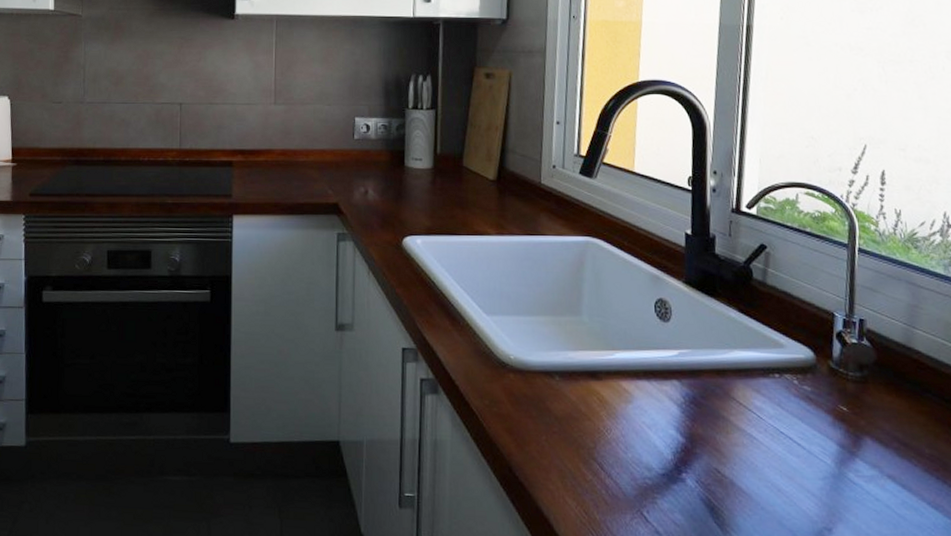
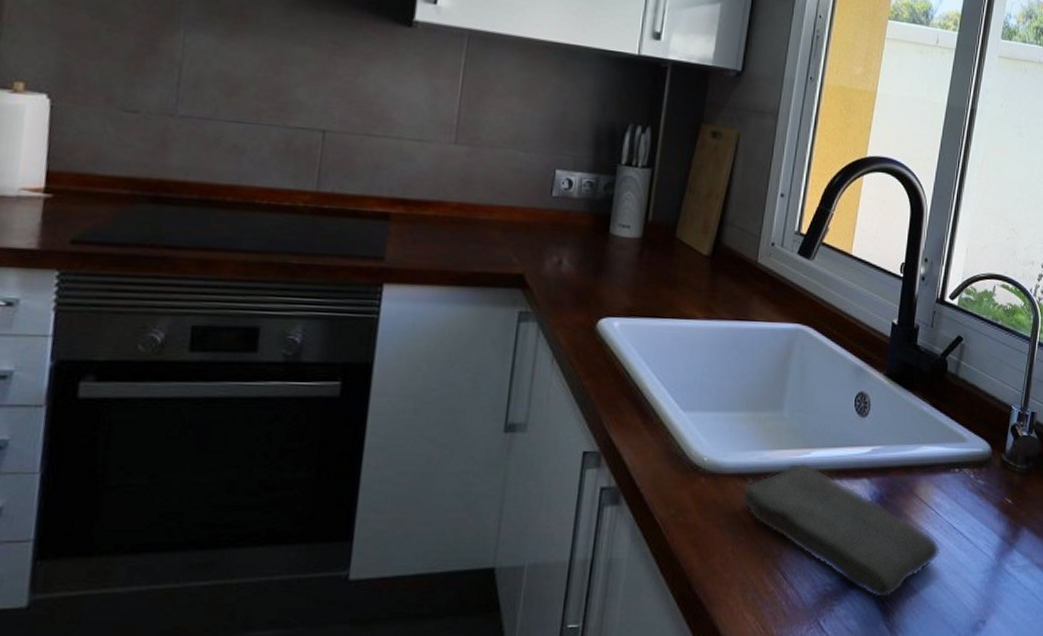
washcloth: none [548,362,769,497] -> present [739,462,941,599]

